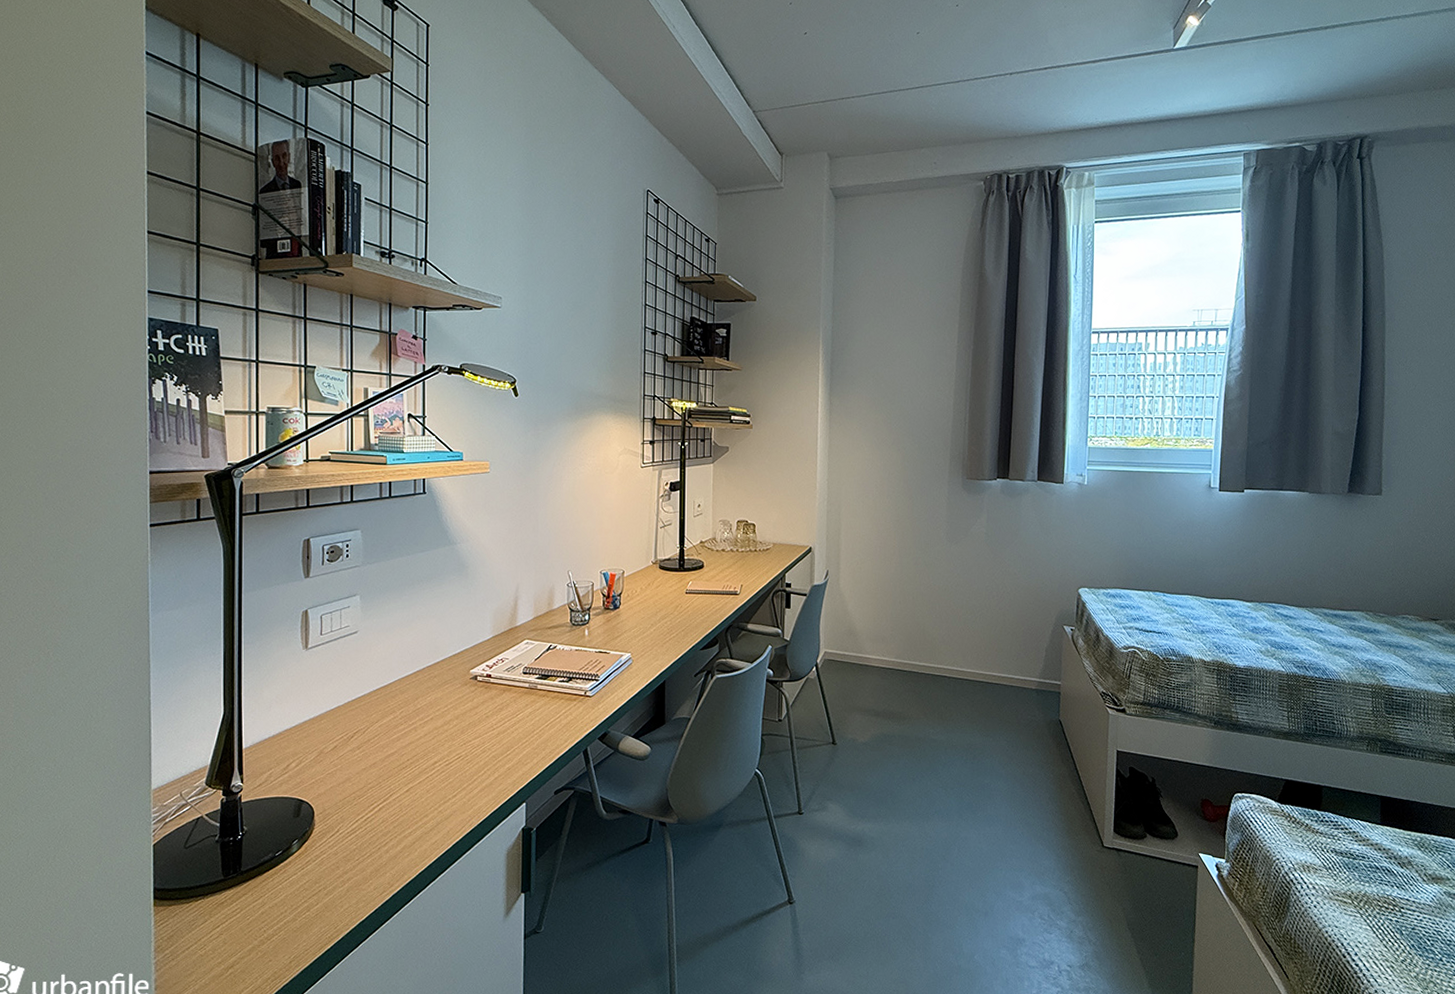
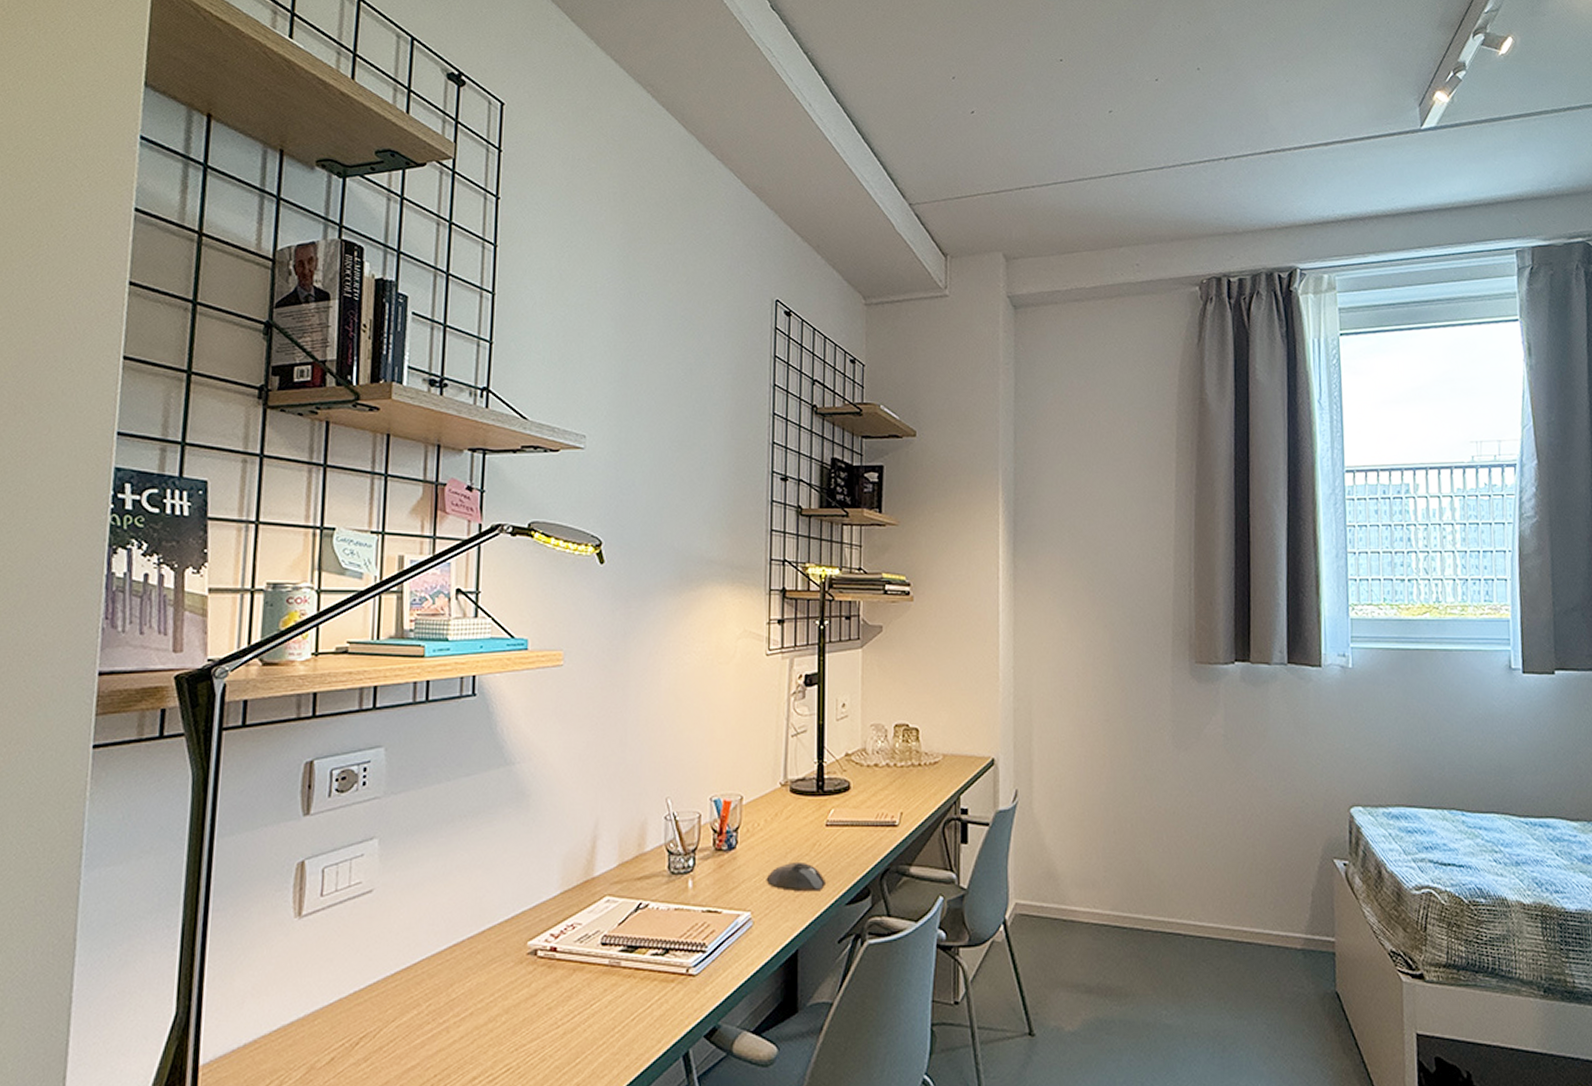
mouse: none [642,618,686,640] -> present [766,861,827,892]

